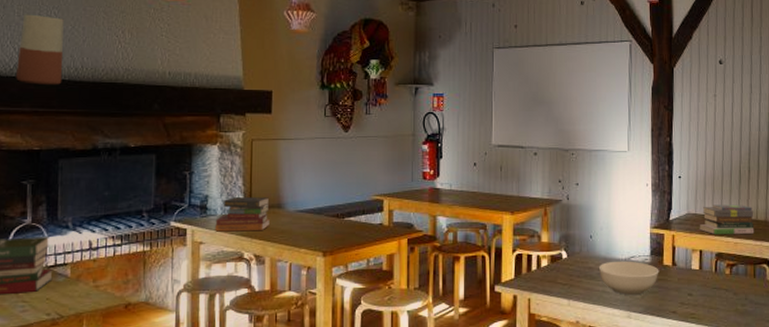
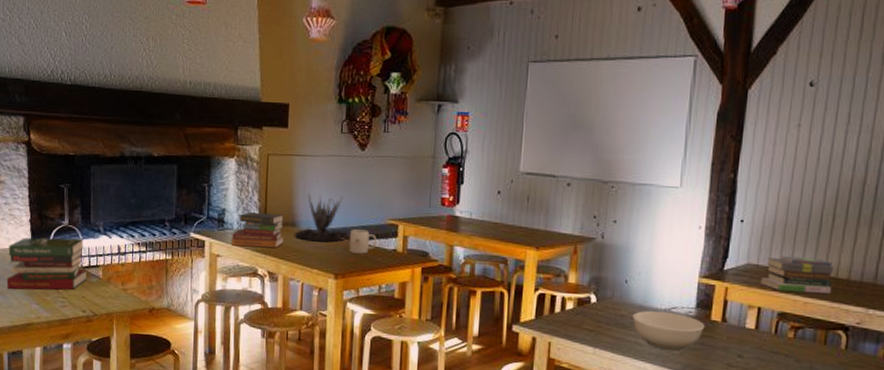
vase: present [16,14,64,86] -> none [53,20,94,93]
plant: none [282,175,336,222] -> present [295,193,349,243]
mug: none [336,207,364,230] -> present [348,229,377,254]

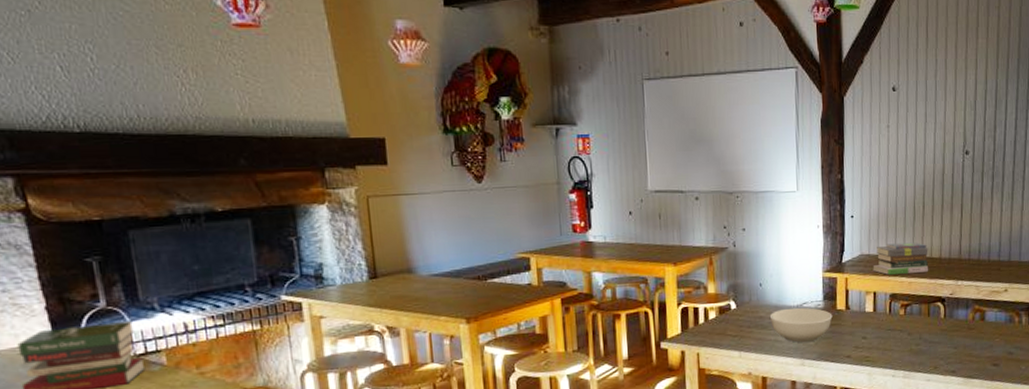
books: present [231,212,283,249] -> none [335,261,400,304]
plant: present [295,193,349,243] -> none [413,235,477,287]
mug: present [348,229,377,254] -> none [476,267,509,294]

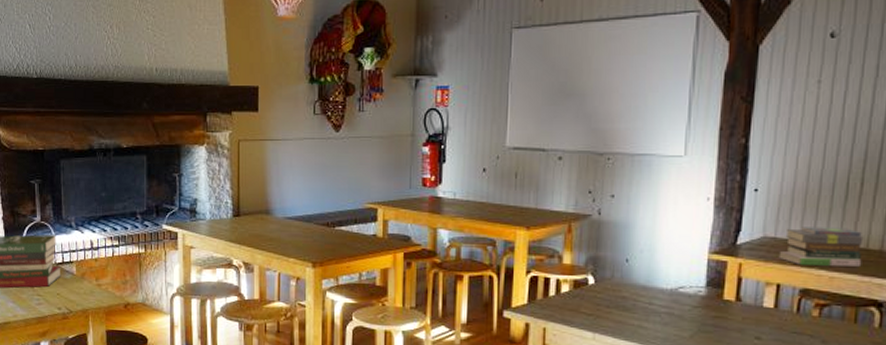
bowl: present [769,307,833,343] -> none [634,291,717,333]

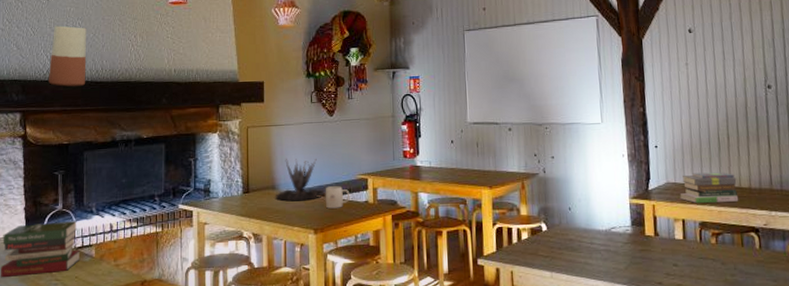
vase: none [19,12,59,86] -> present [49,26,87,87]
plant: none [270,179,326,230] -> present [276,158,325,202]
mug: none [326,215,356,241] -> present [325,186,350,209]

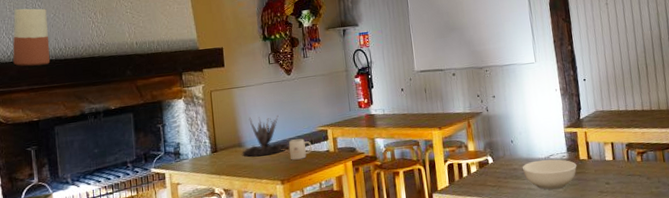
bowl: none [579,232,642,266] -> present [522,159,577,190]
books: present [679,172,739,203] -> none [607,97,659,127]

